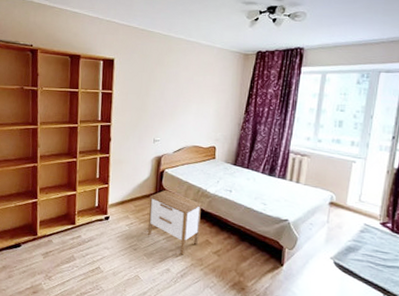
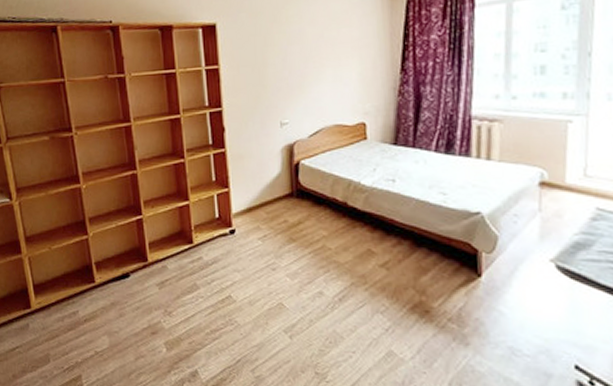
nightstand: present [148,189,203,255] -> none [284,187,358,272]

